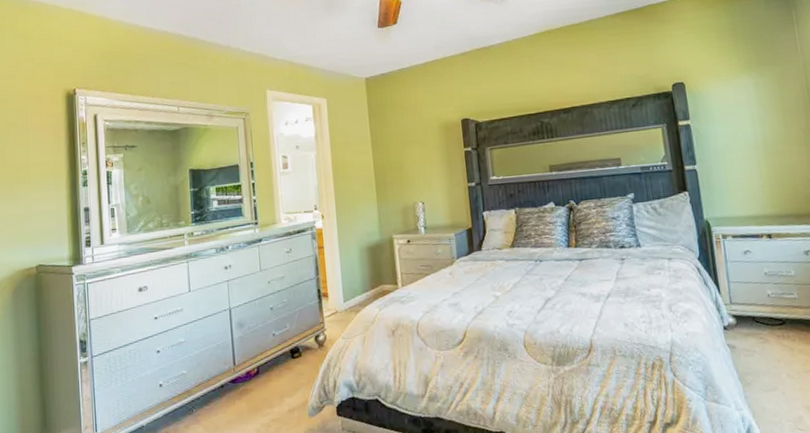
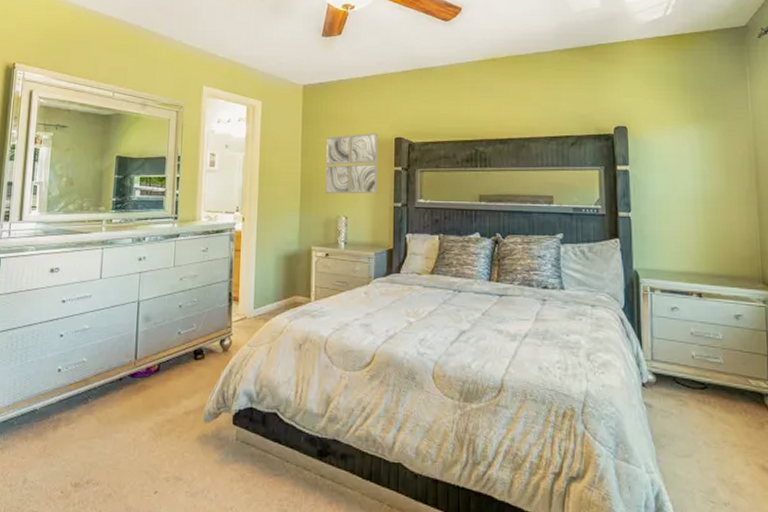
wall art: none [394,116,451,182] -> present [324,132,378,194]

